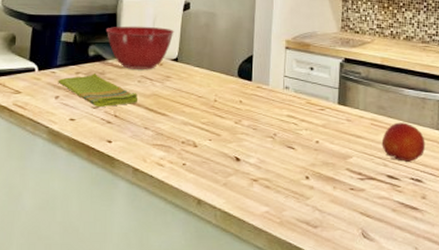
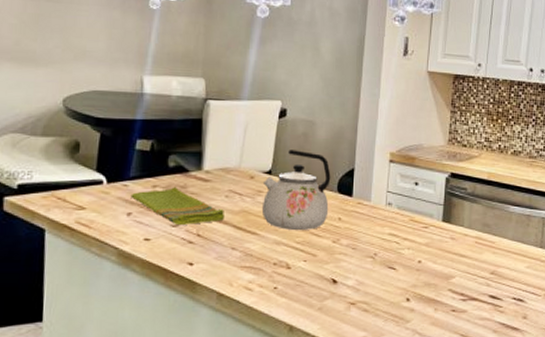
mixing bowl: present [105,26,174,69] -> none [189,133,268,183]
kettle: none [170,39,232,113] -> present [261,150,331,231]
fruit: present [381,122,426,162] -> none [485,240,529,281]

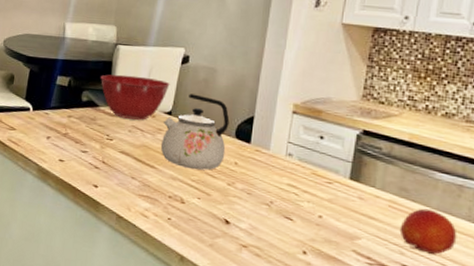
dish towel: present [130,187,225,225] -> none [50,119,128,153]
mixing bowl: none [189,133,268,183] -> present [100,74,170,120]
fruit: none [485,240,529,281] -> present [399,208,457,255]

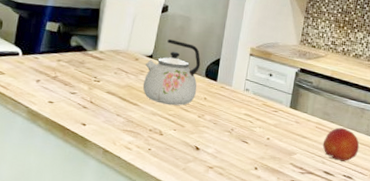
mixing bowl: present [100,74,170,120] -> none [88,21,152,63]

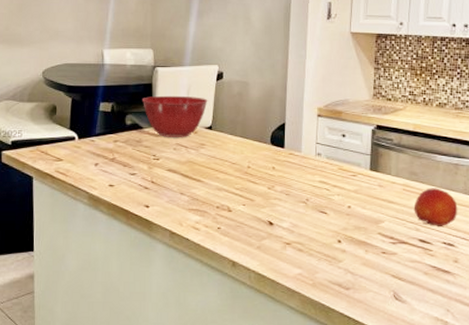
mixing bowl: none [88,21,152,63] -> present [142,95,208,137]
kettle: present [143,39,201,106] -> none [204,108,264,179]

